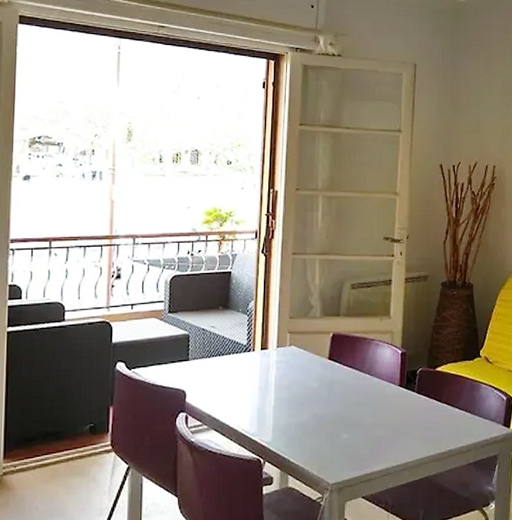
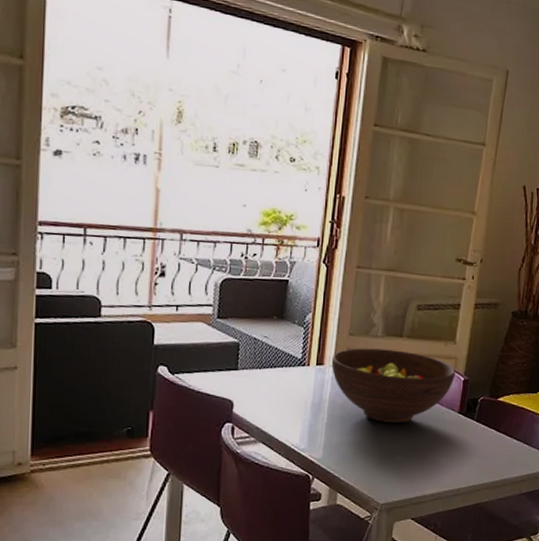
fruit bowl: none [275,329,393,401] -> present [331,348,456,423]

